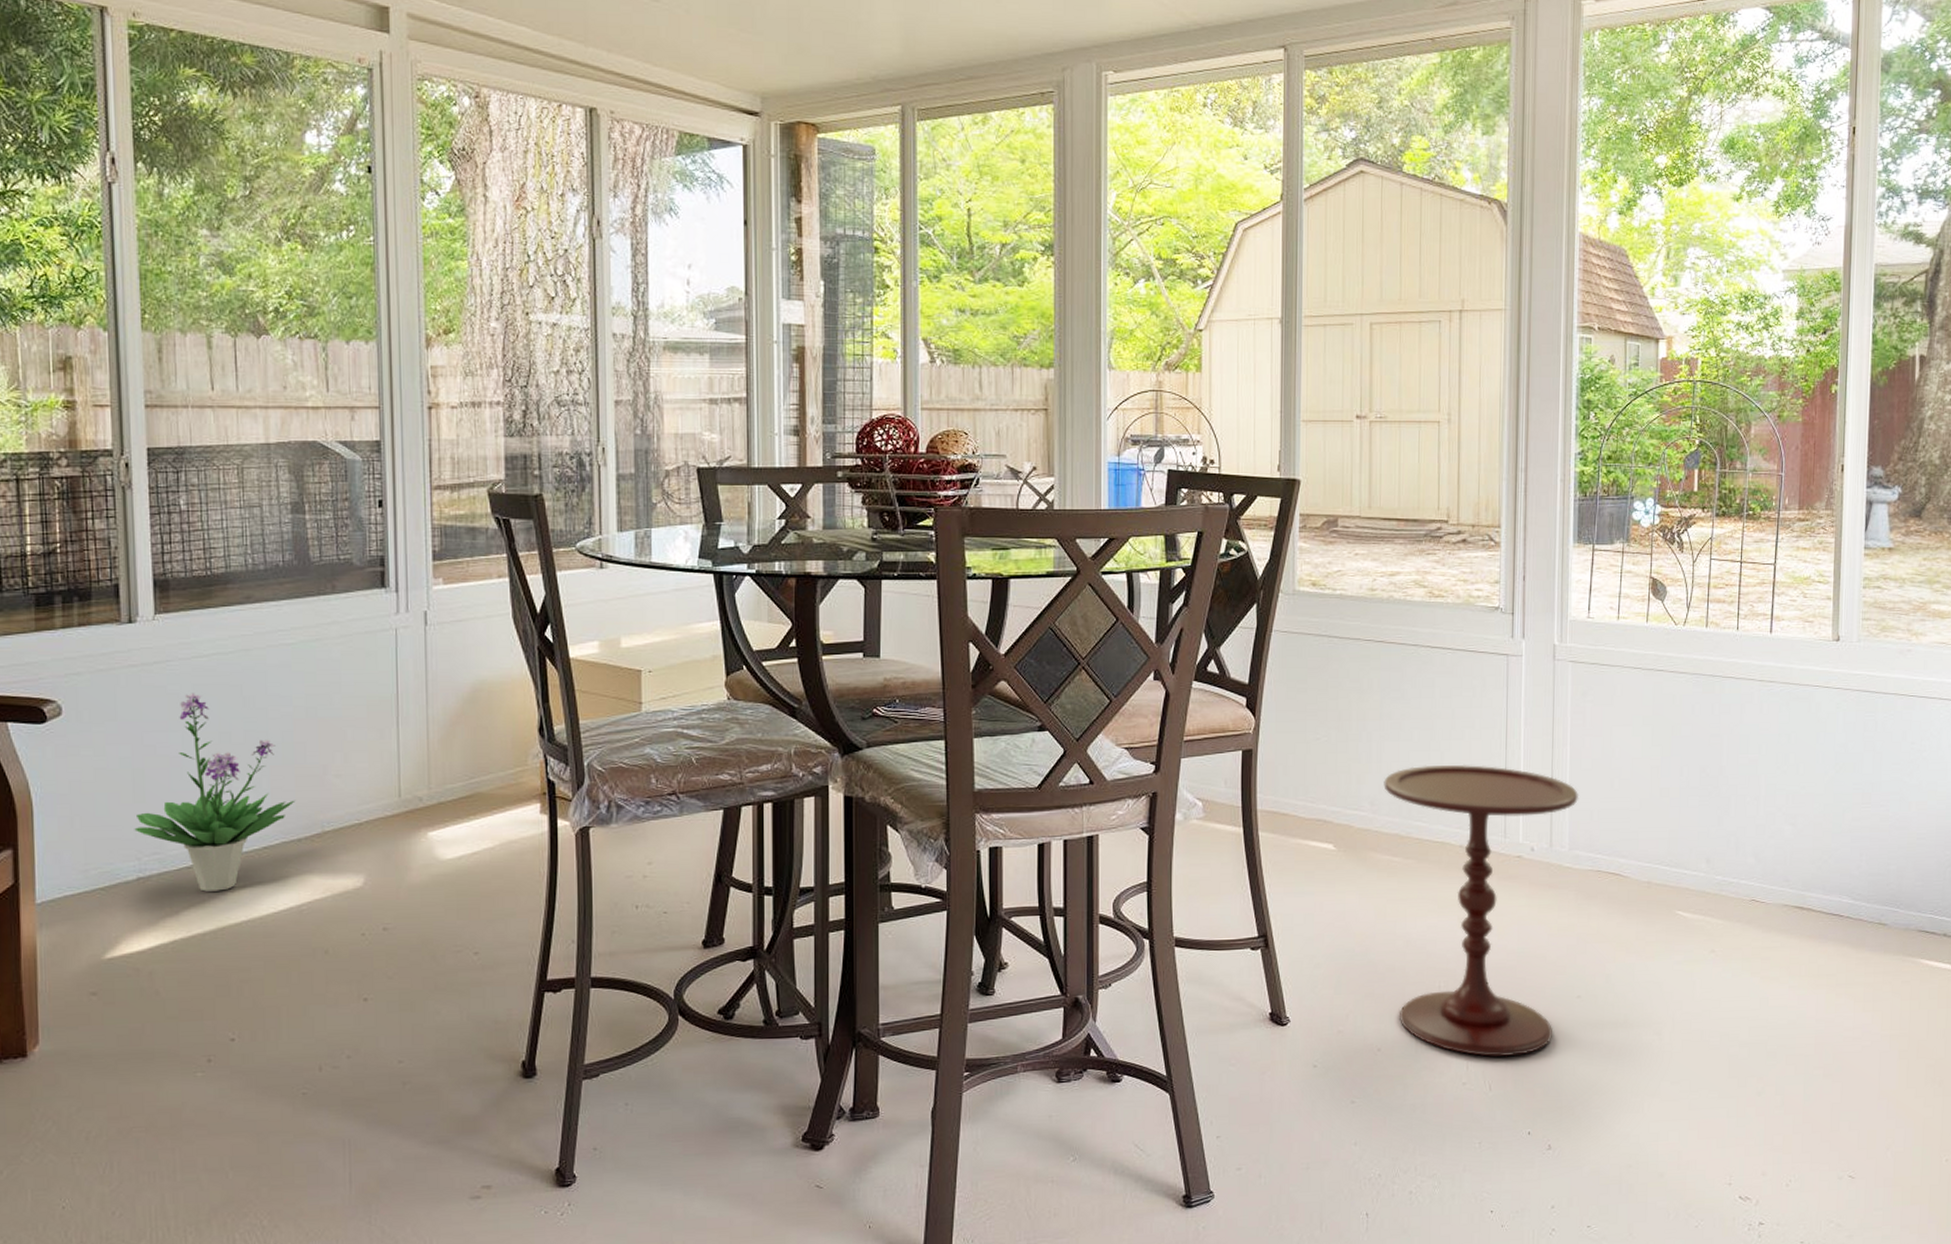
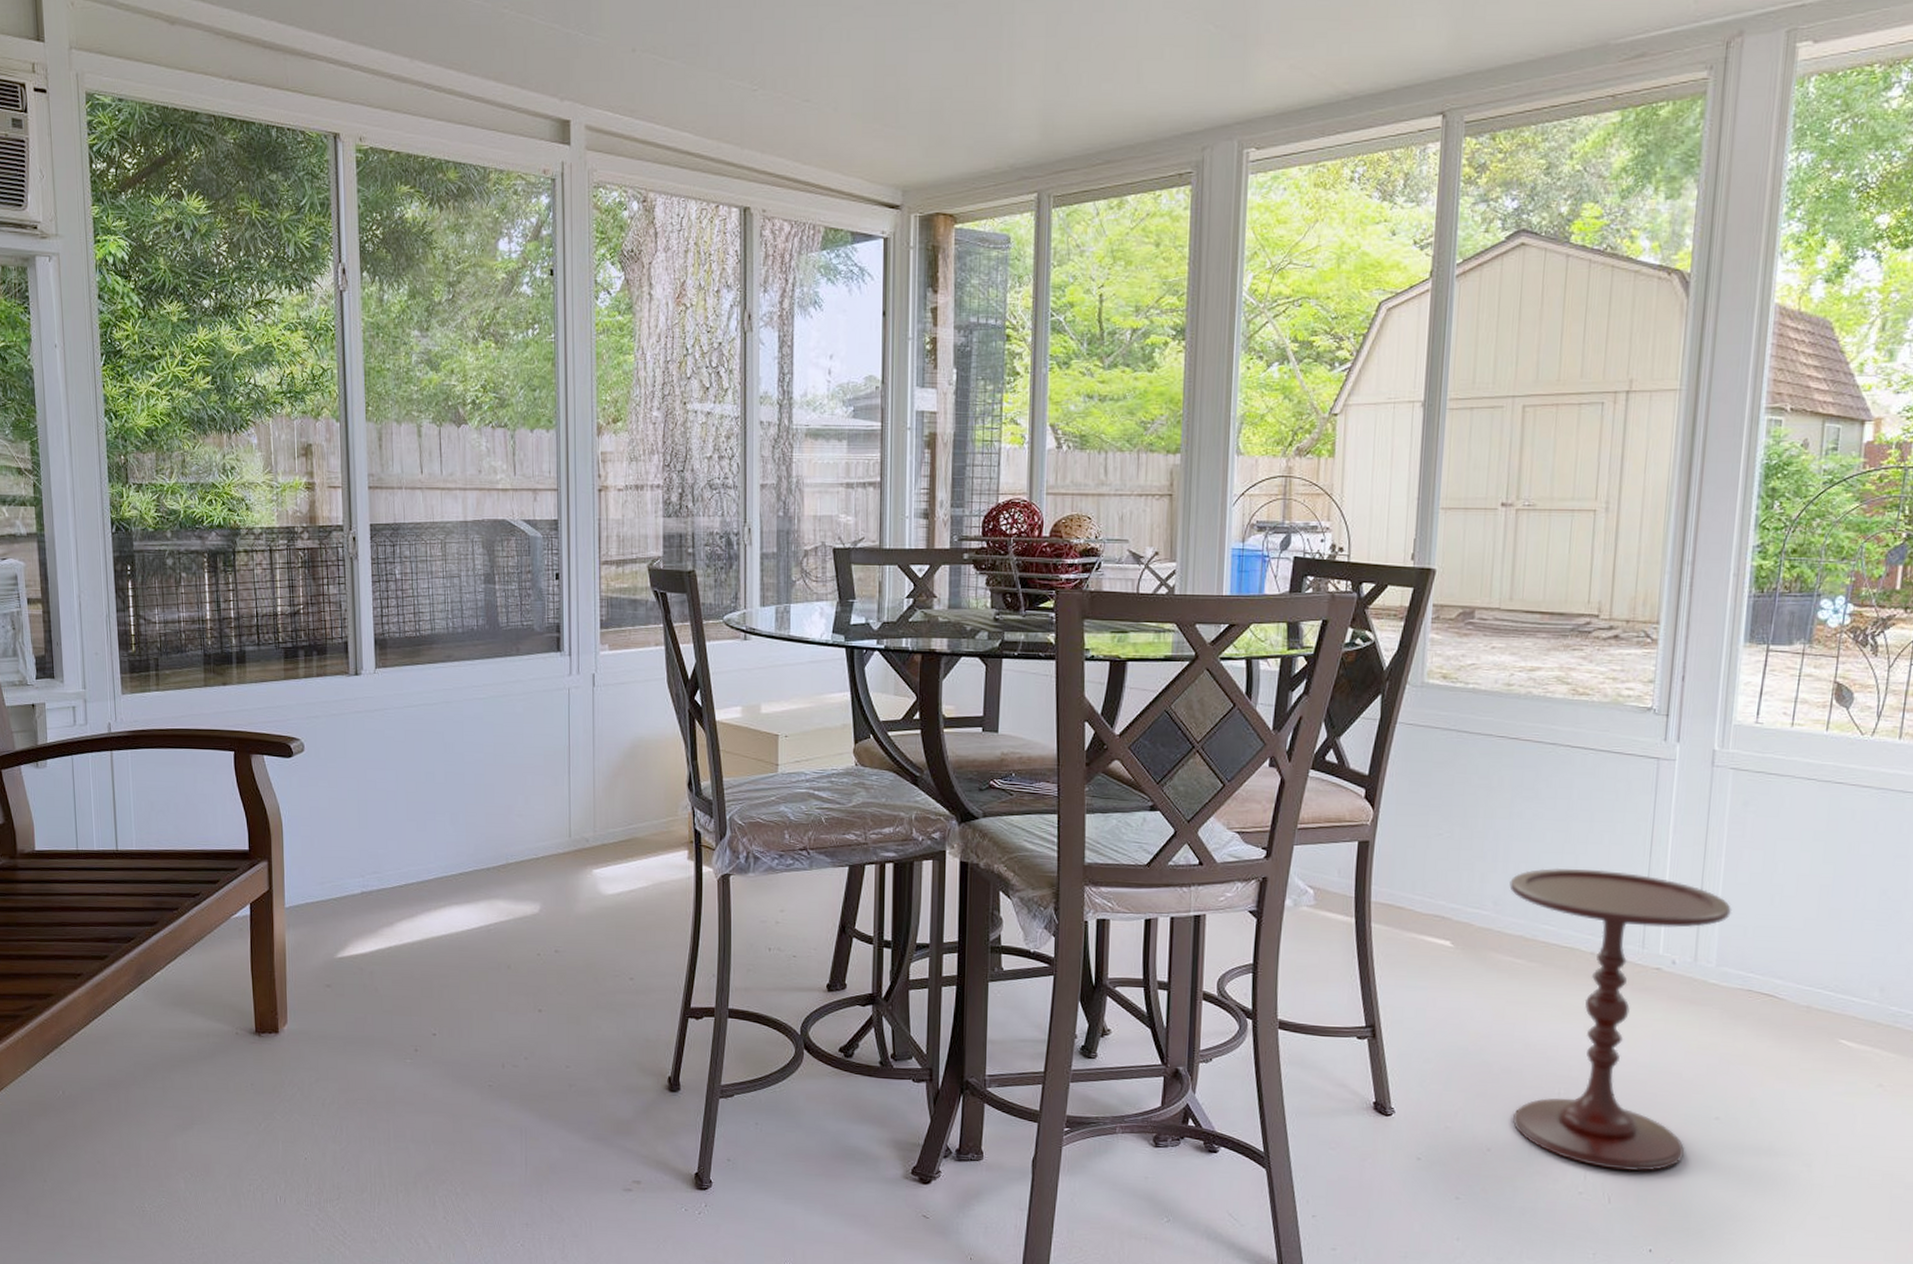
potted plant: present [134,692,296,892] -> none [359,737,485,908]

